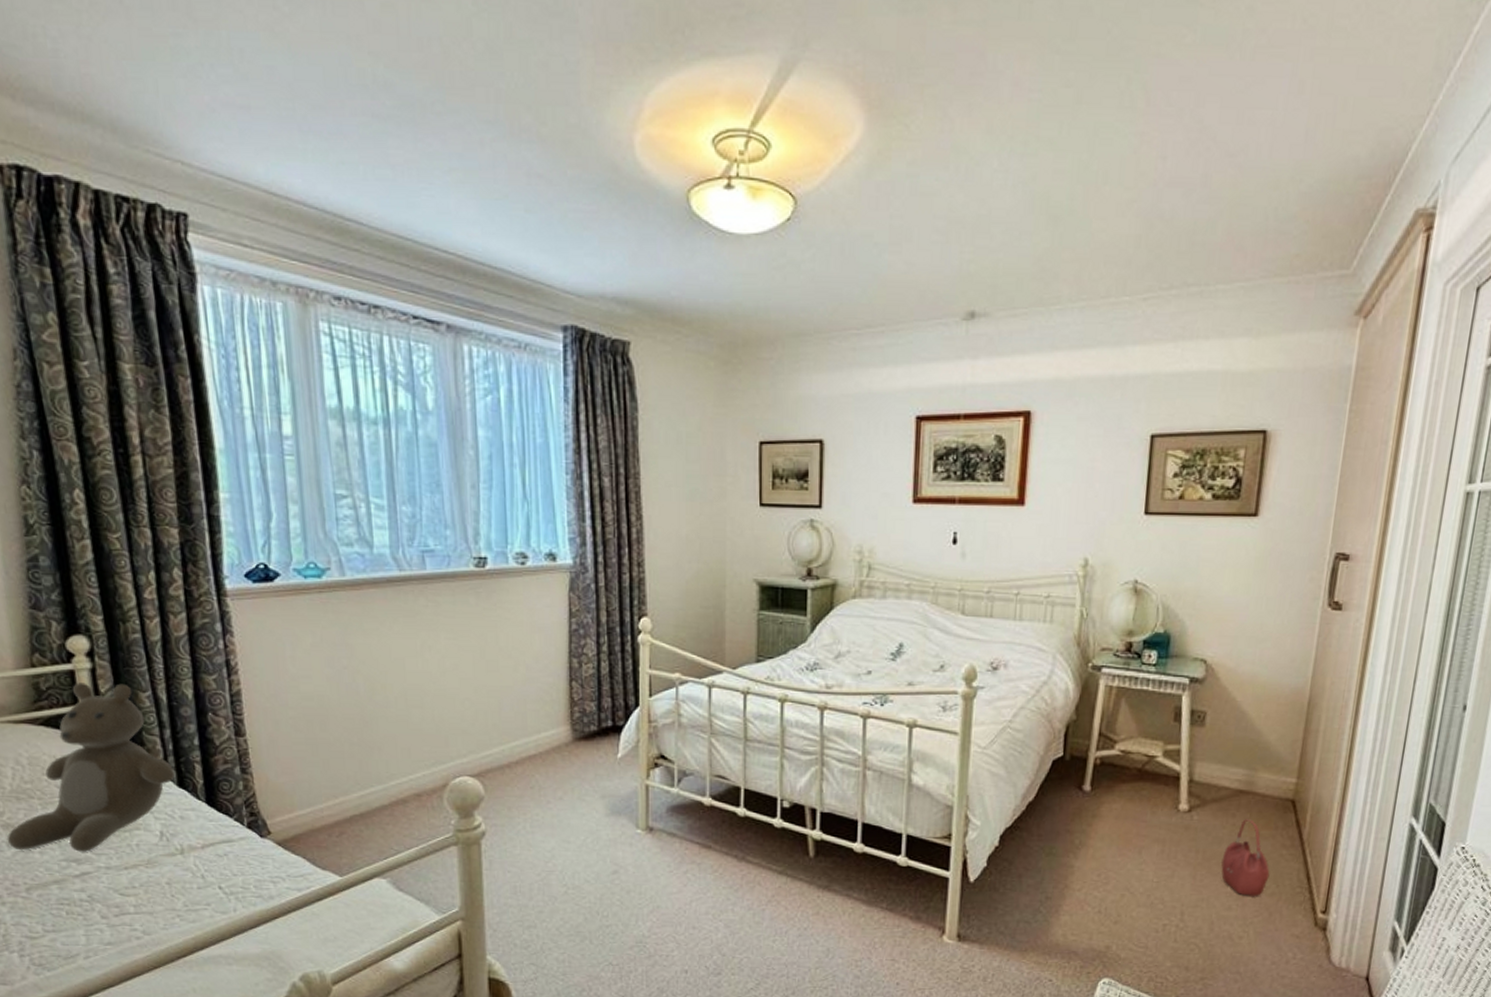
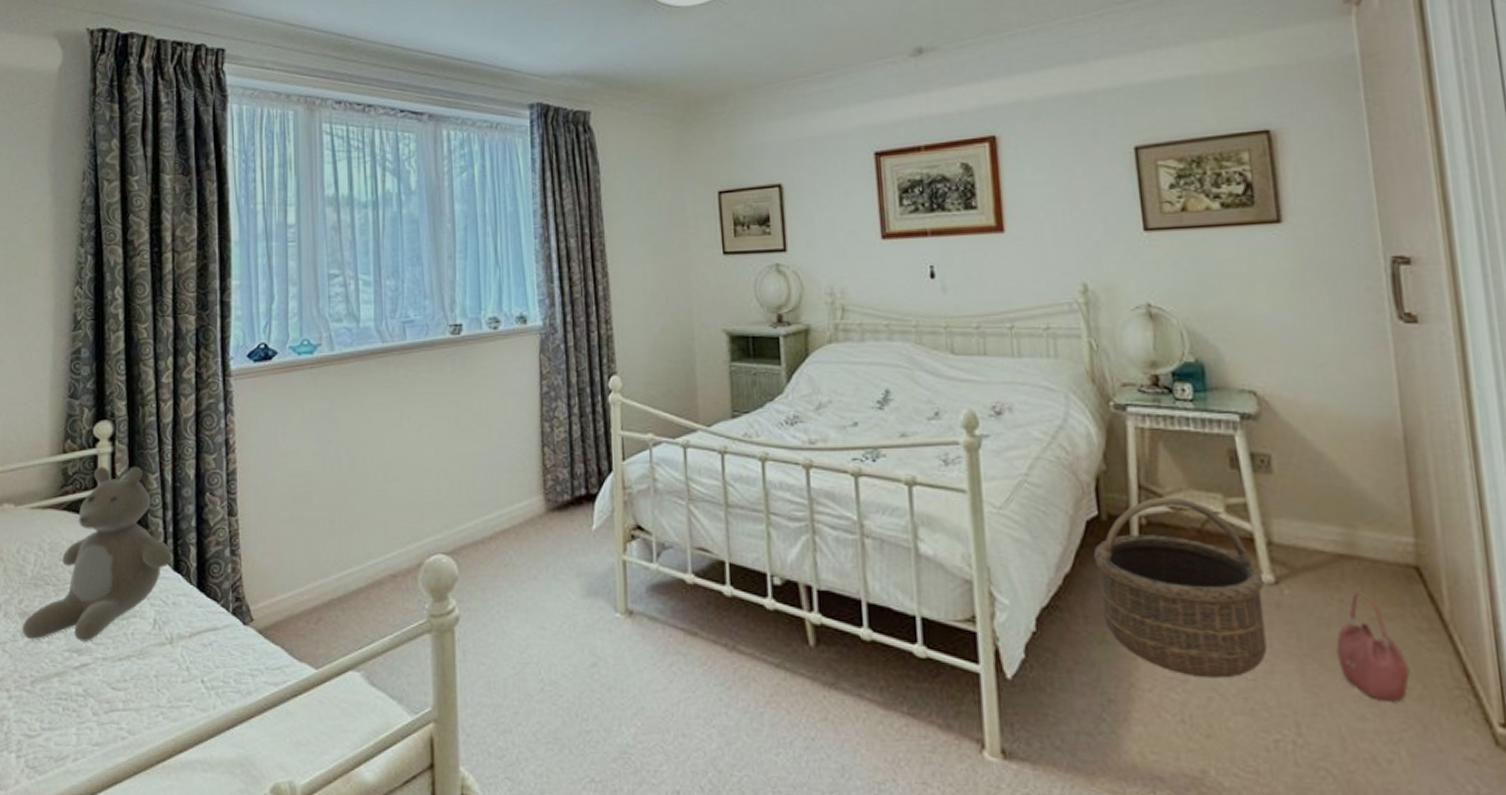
basket: none [1053,742,1181,881] -> present [1093,496,1267,679]

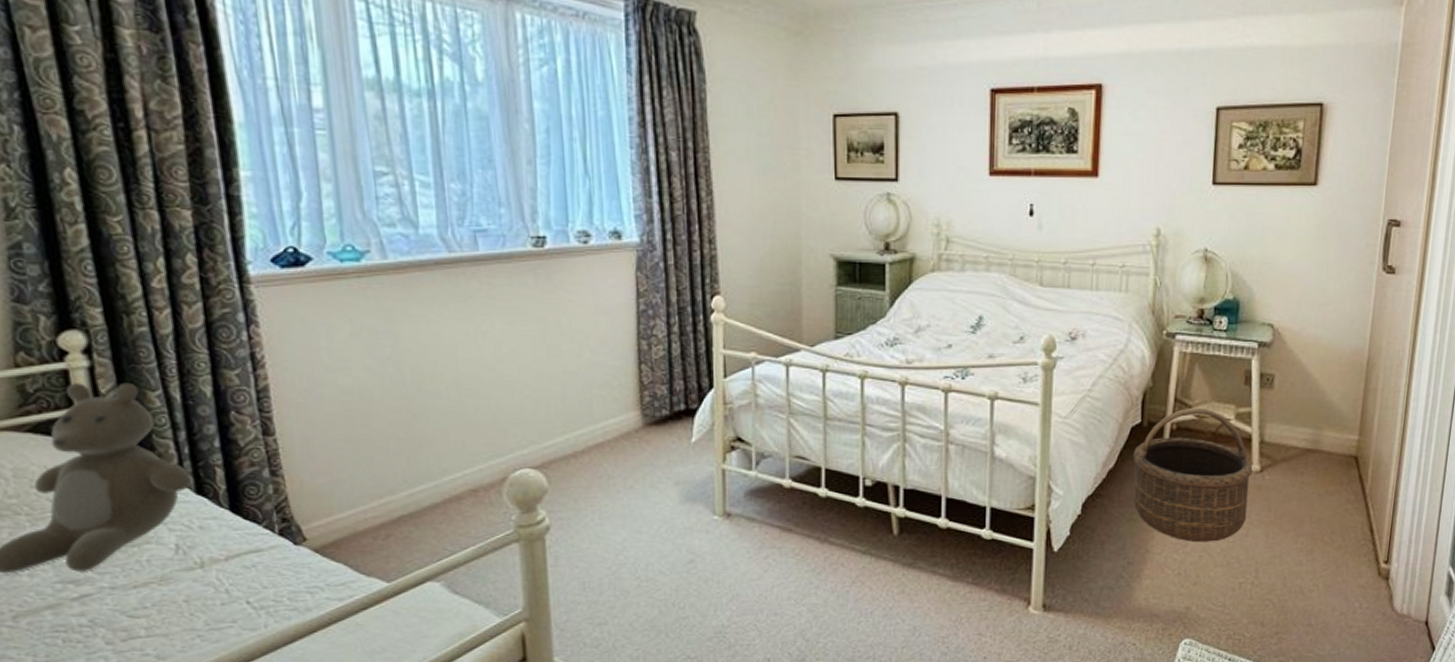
handbag: present [1335,593,1410,702] -> none [1291,476,1337,552]

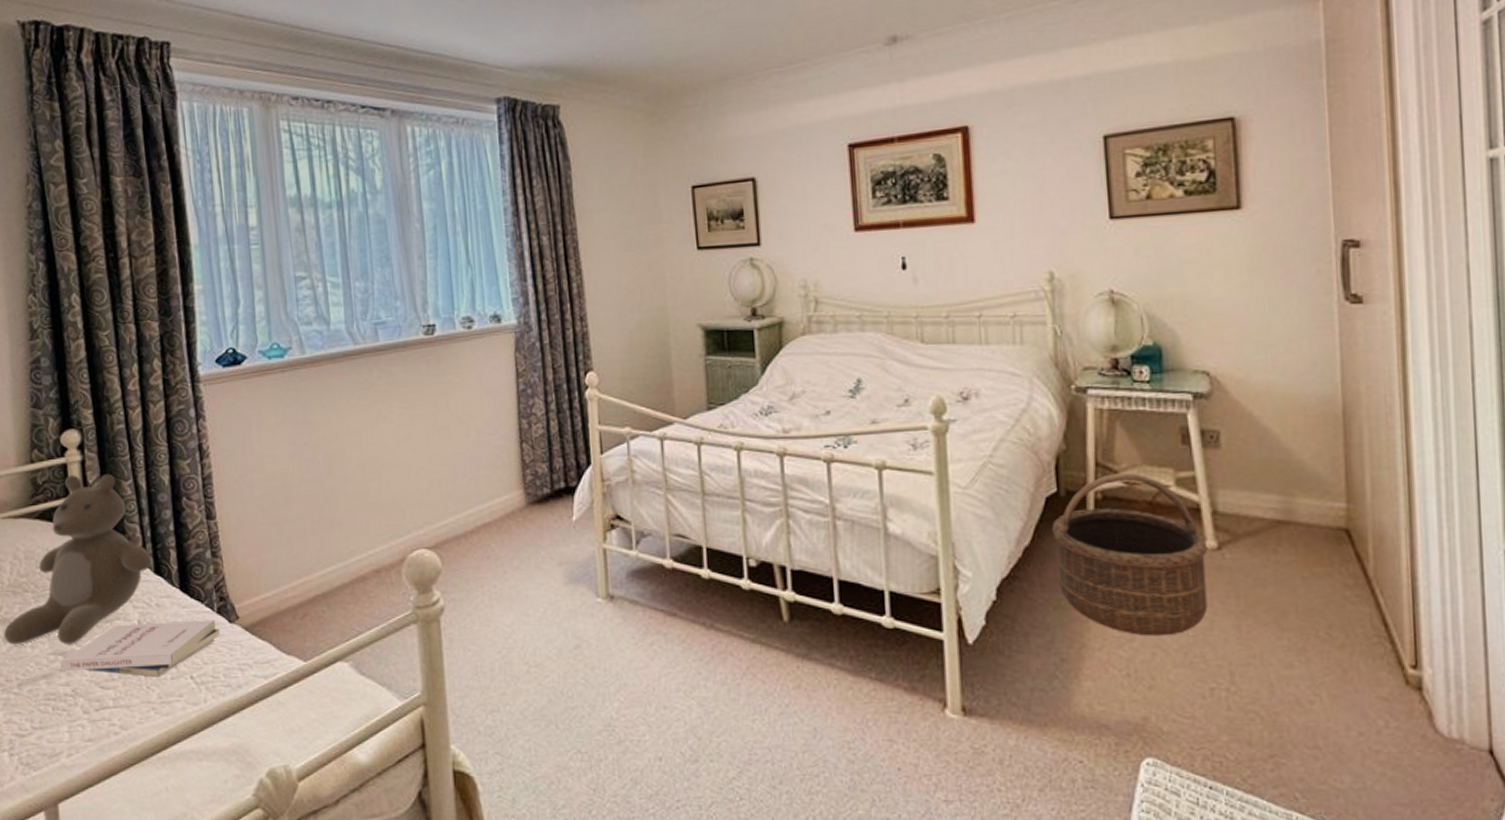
books: none [70,542,283,604] -> present [60,619,220,677]

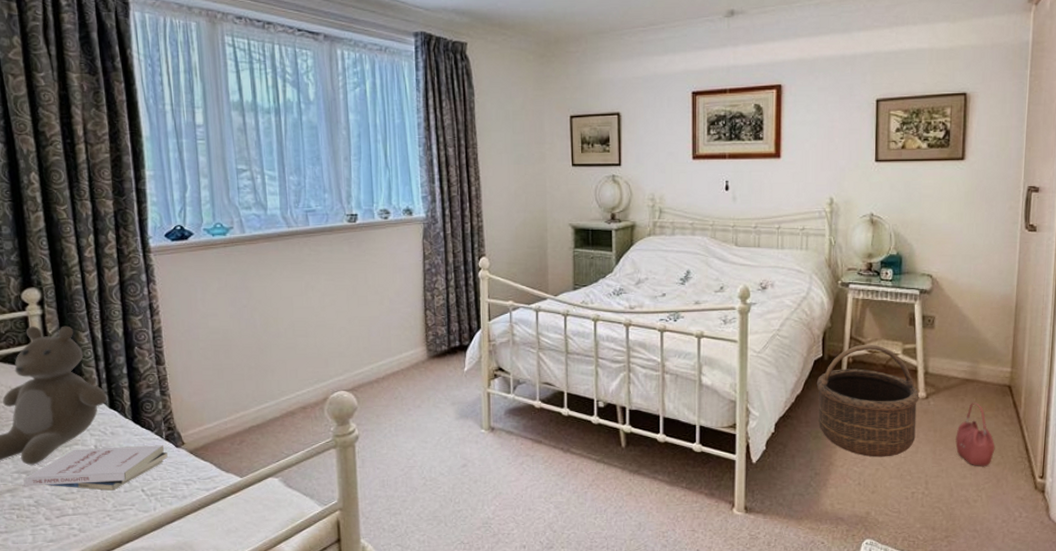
handbag: none [1269,555,1335,651] -> present [955,403,995,467]

